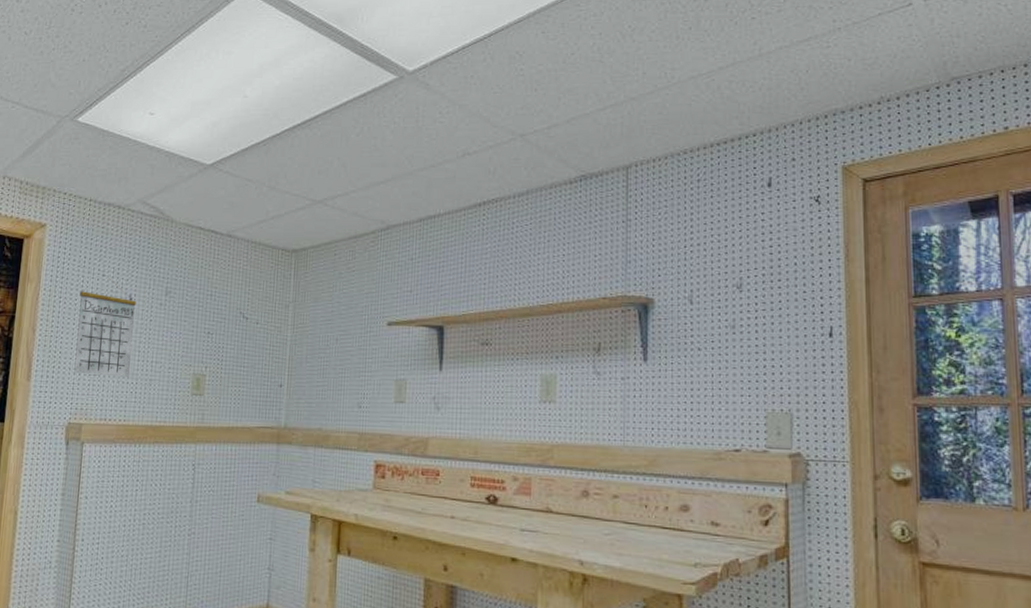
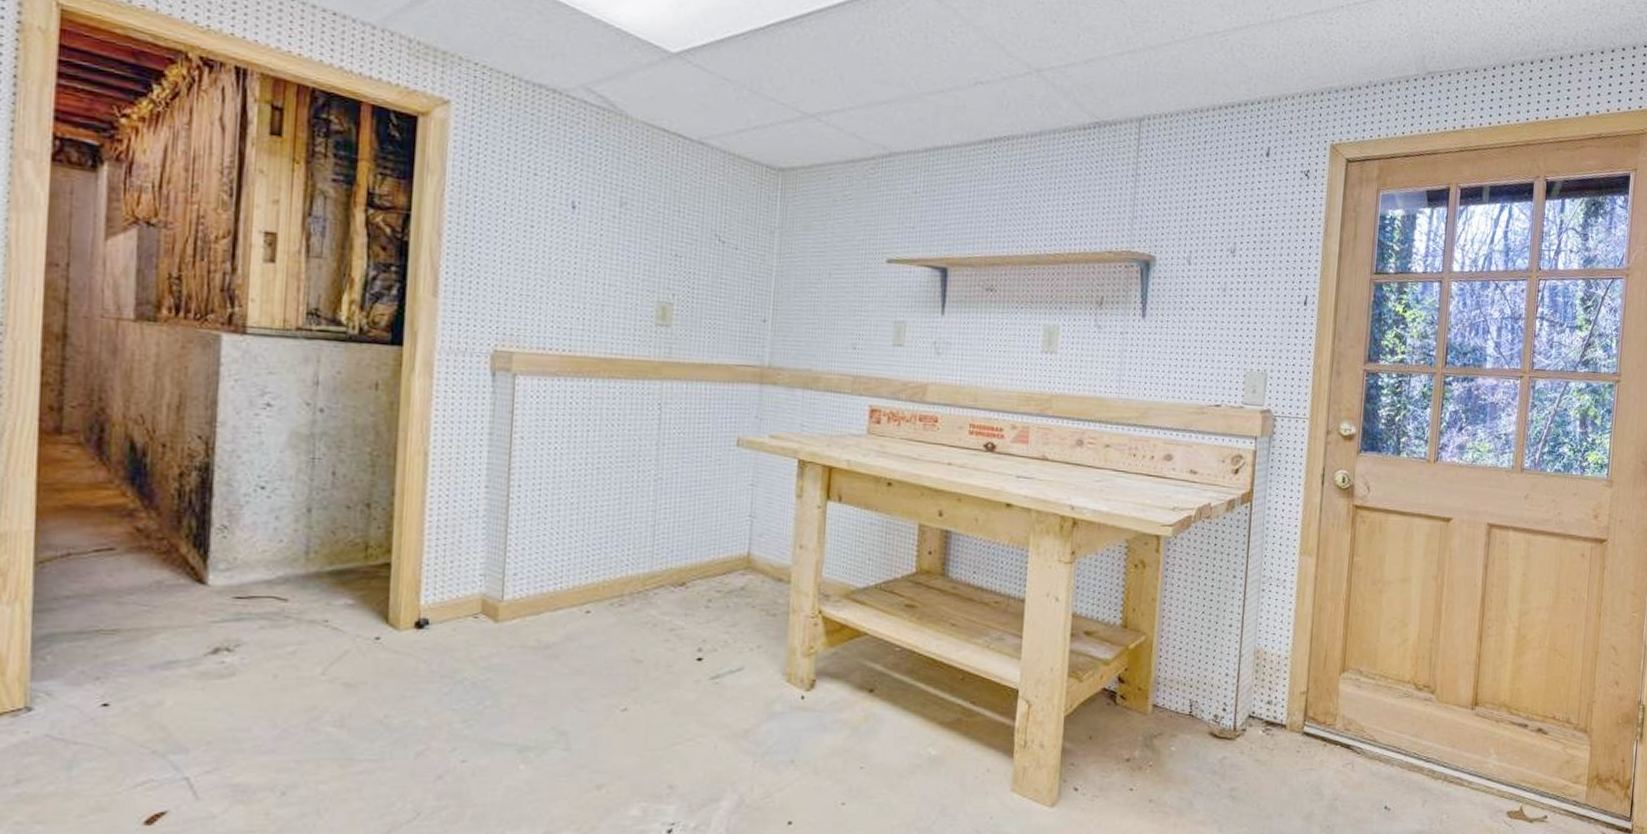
calendar: present [74,278,136,378] -> none [499,178,581,302]

